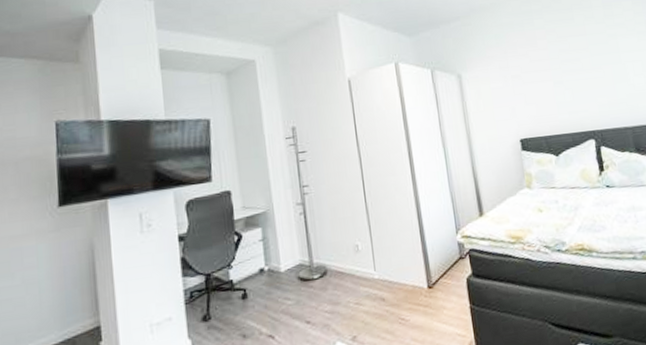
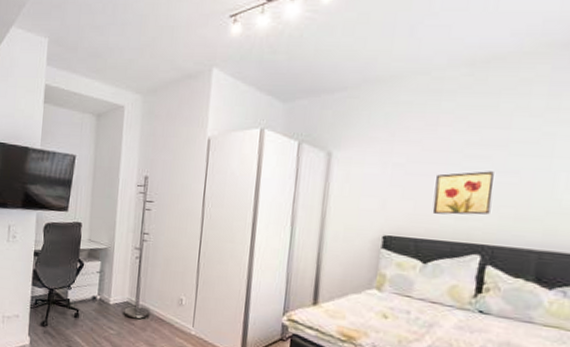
wall art: none [546,70,591,112] -> present [432,171,494,215]

